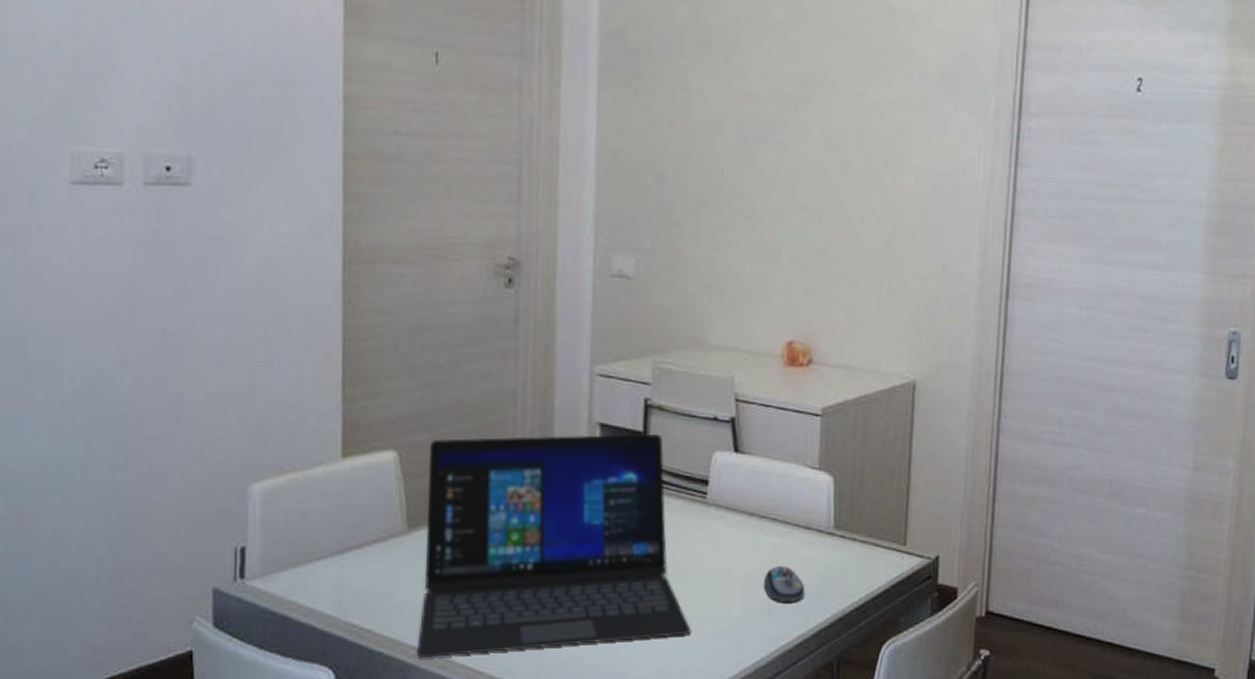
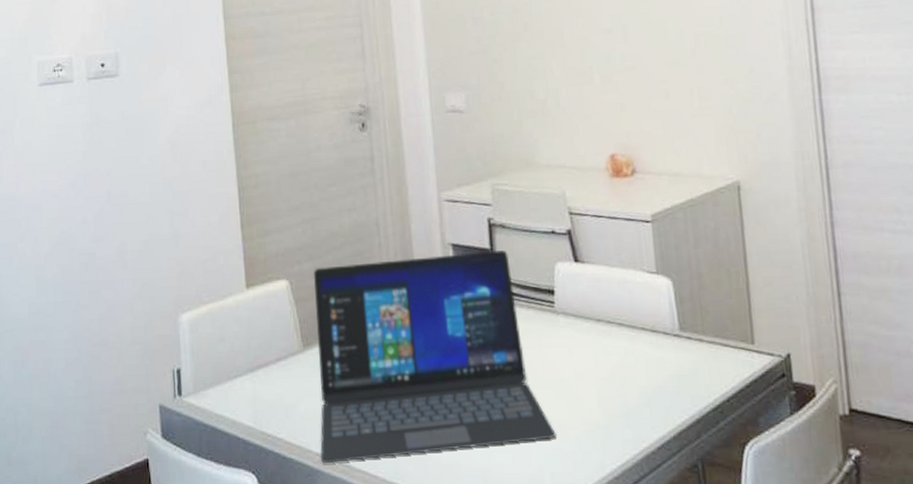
computer mouse: present [763,565,805,602] -> none [618,368,660,405]

